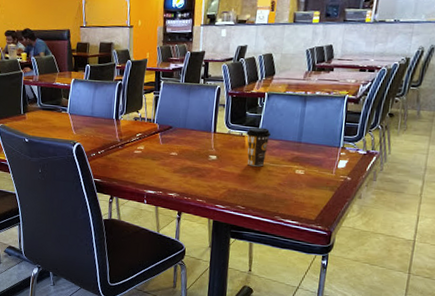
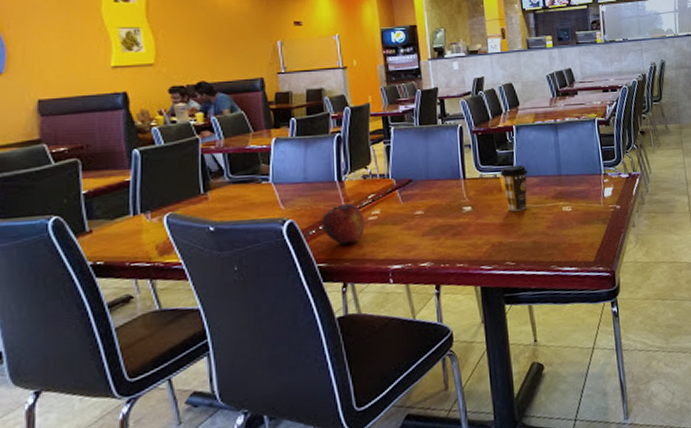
fruit: none [100,137,132,169] -> present [322,203,366,245]

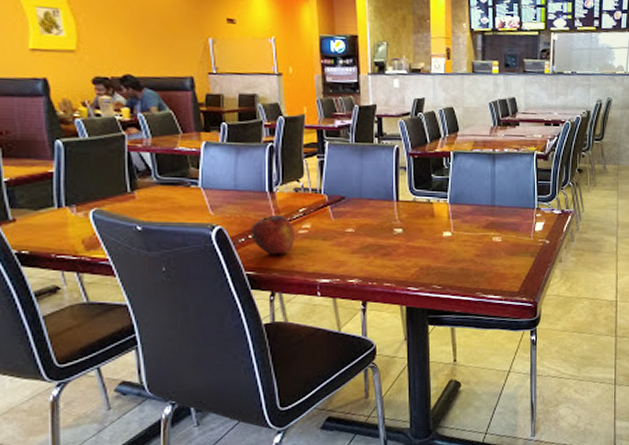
coffee cup: present [500,165,528,211] -> none [434,192,461,237]

